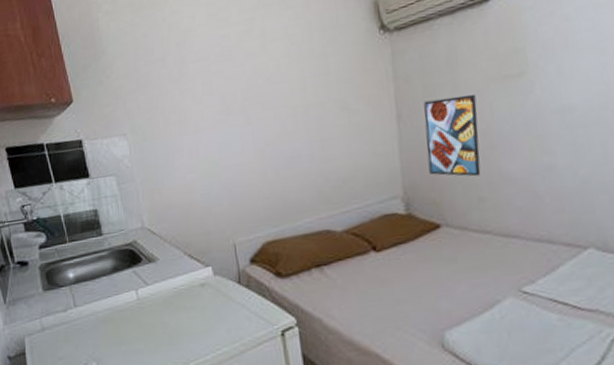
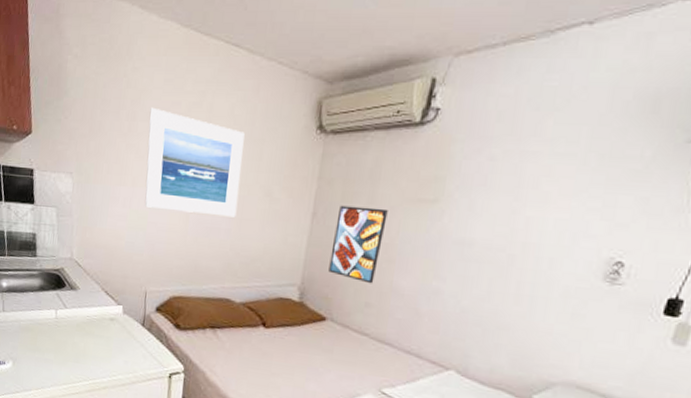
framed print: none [198,46,316,152] -> present [144,107,245,217]

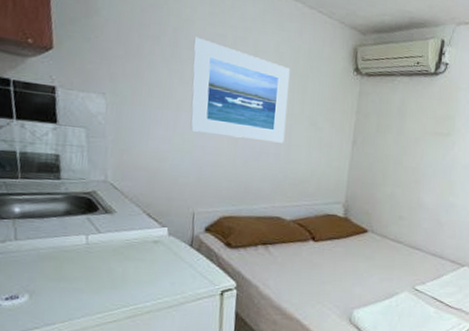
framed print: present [328,205,388,284] -> none [368,135,414,201]

